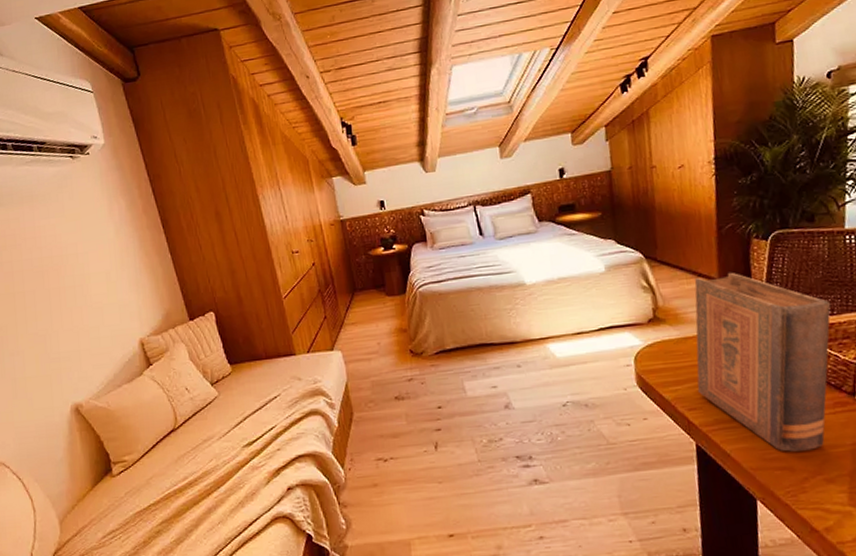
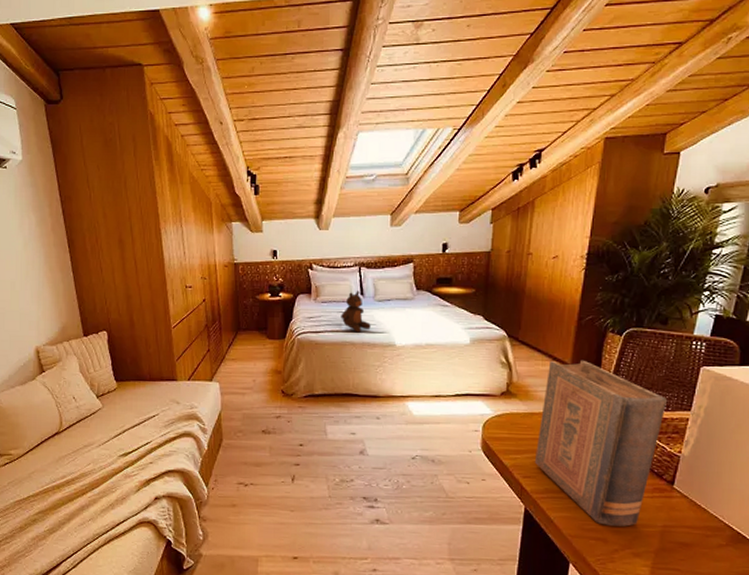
teddy bear: none [462,231,496,277] -> present [341,291,371,333]

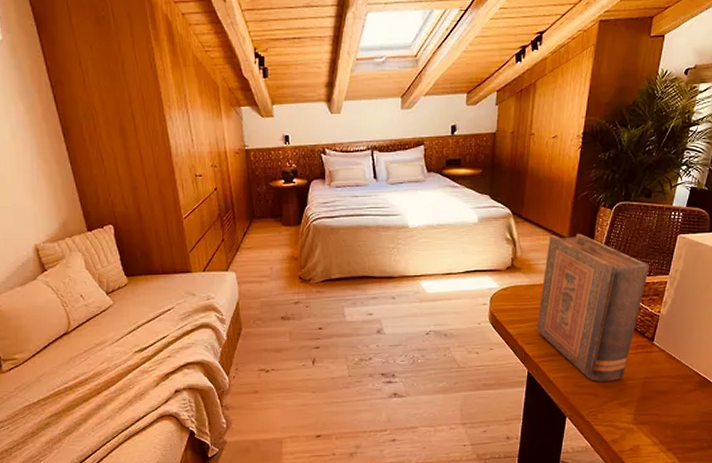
teddy bear: present [341,291,371,333] -> none [355,175,384,216]

